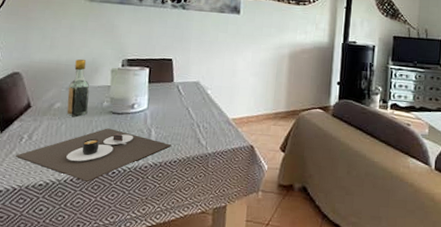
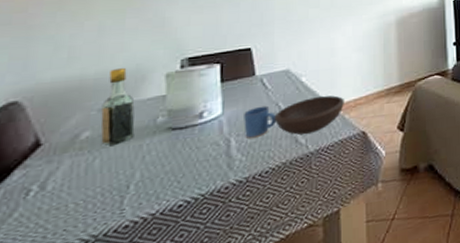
place setting: present [16,128,171,183] -> none [19,149,260,229]
mug: none [162,107,186,132] -> present [244,105,276,138]
bowl: none [184,108,240,138] -> present [274,95,345,135]

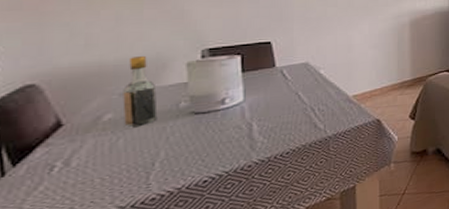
mug: present [244,105,276,138] -> none [265,94,295,123]
bowl: present [274,95,345,135] -> none [294,87,362,121]

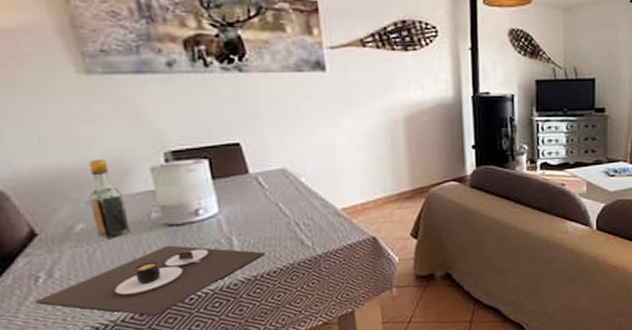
place setting: none [45,131,281,201] -> present [35,245,265,317]

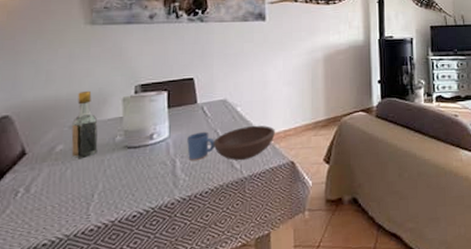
place setting: present [35,245,265,317] -> none [10,165,200,233]
mug: none [242,206,278,238] -> present [187,131,214,160]
bowl: none [275,198,352,237] -> present [213,125,276,160]

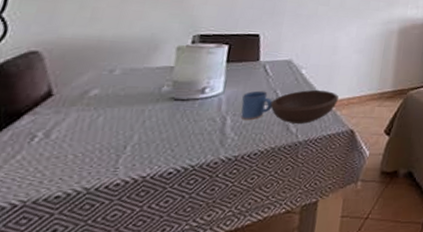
bottle: present [71,90,98,158] -> none [107,34,144,106]

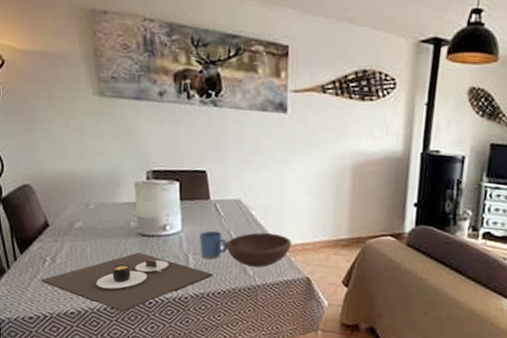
place setting: none [20,118,252,188] -> present [41,252,213,312]

